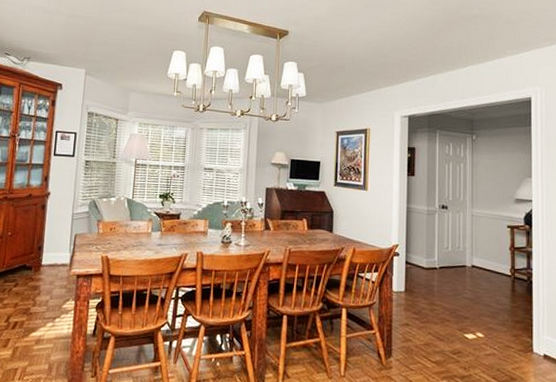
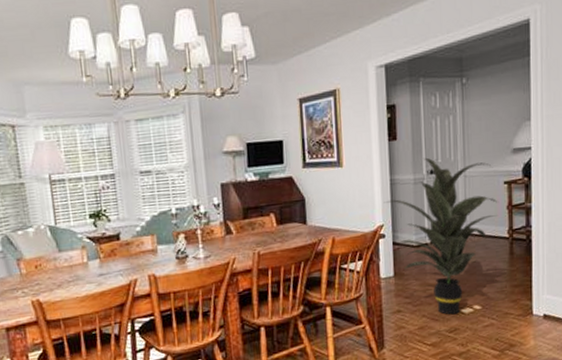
indoor plant: none [400,194,502,338] -> present [384,157,498,315]

